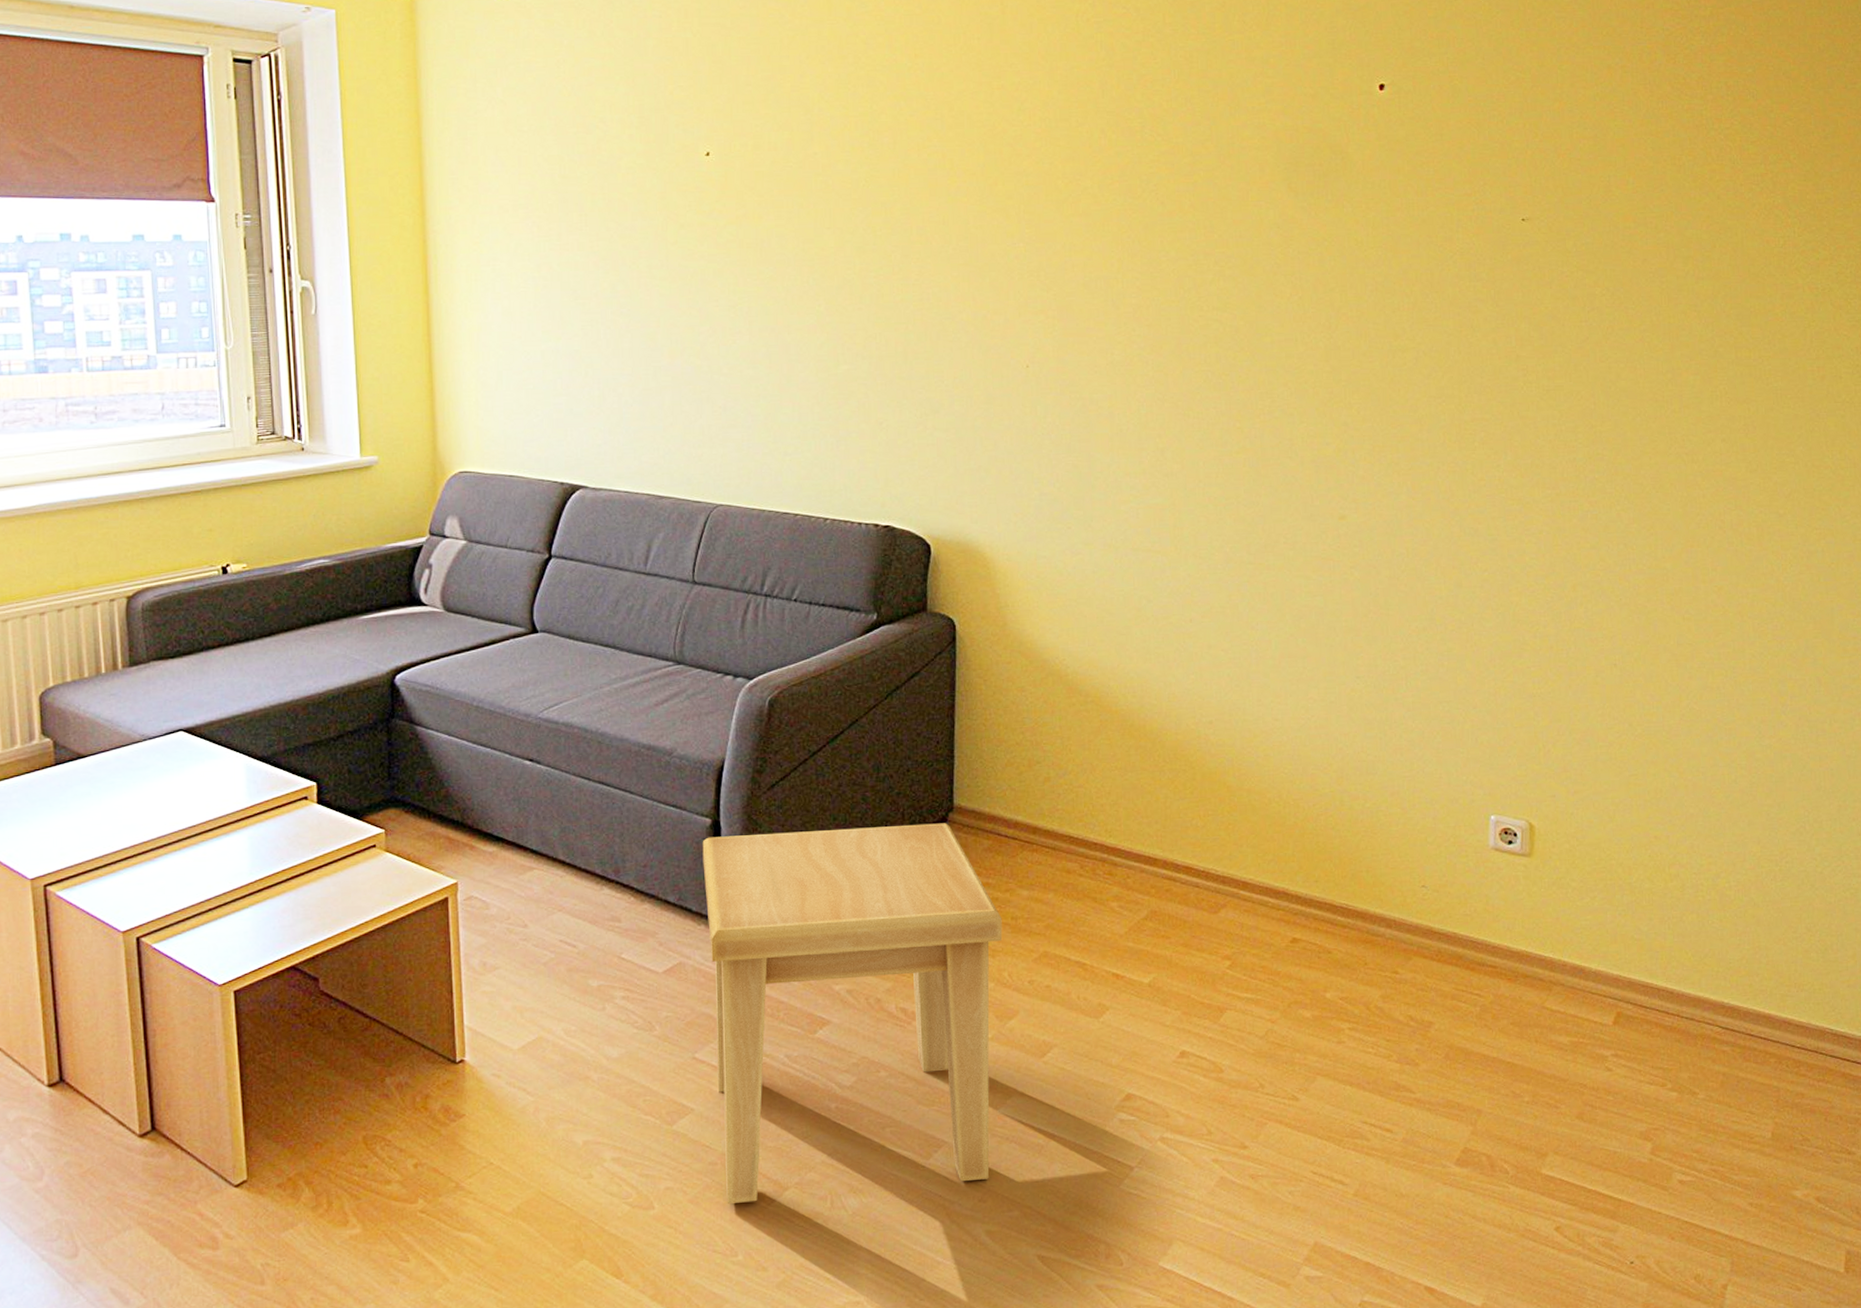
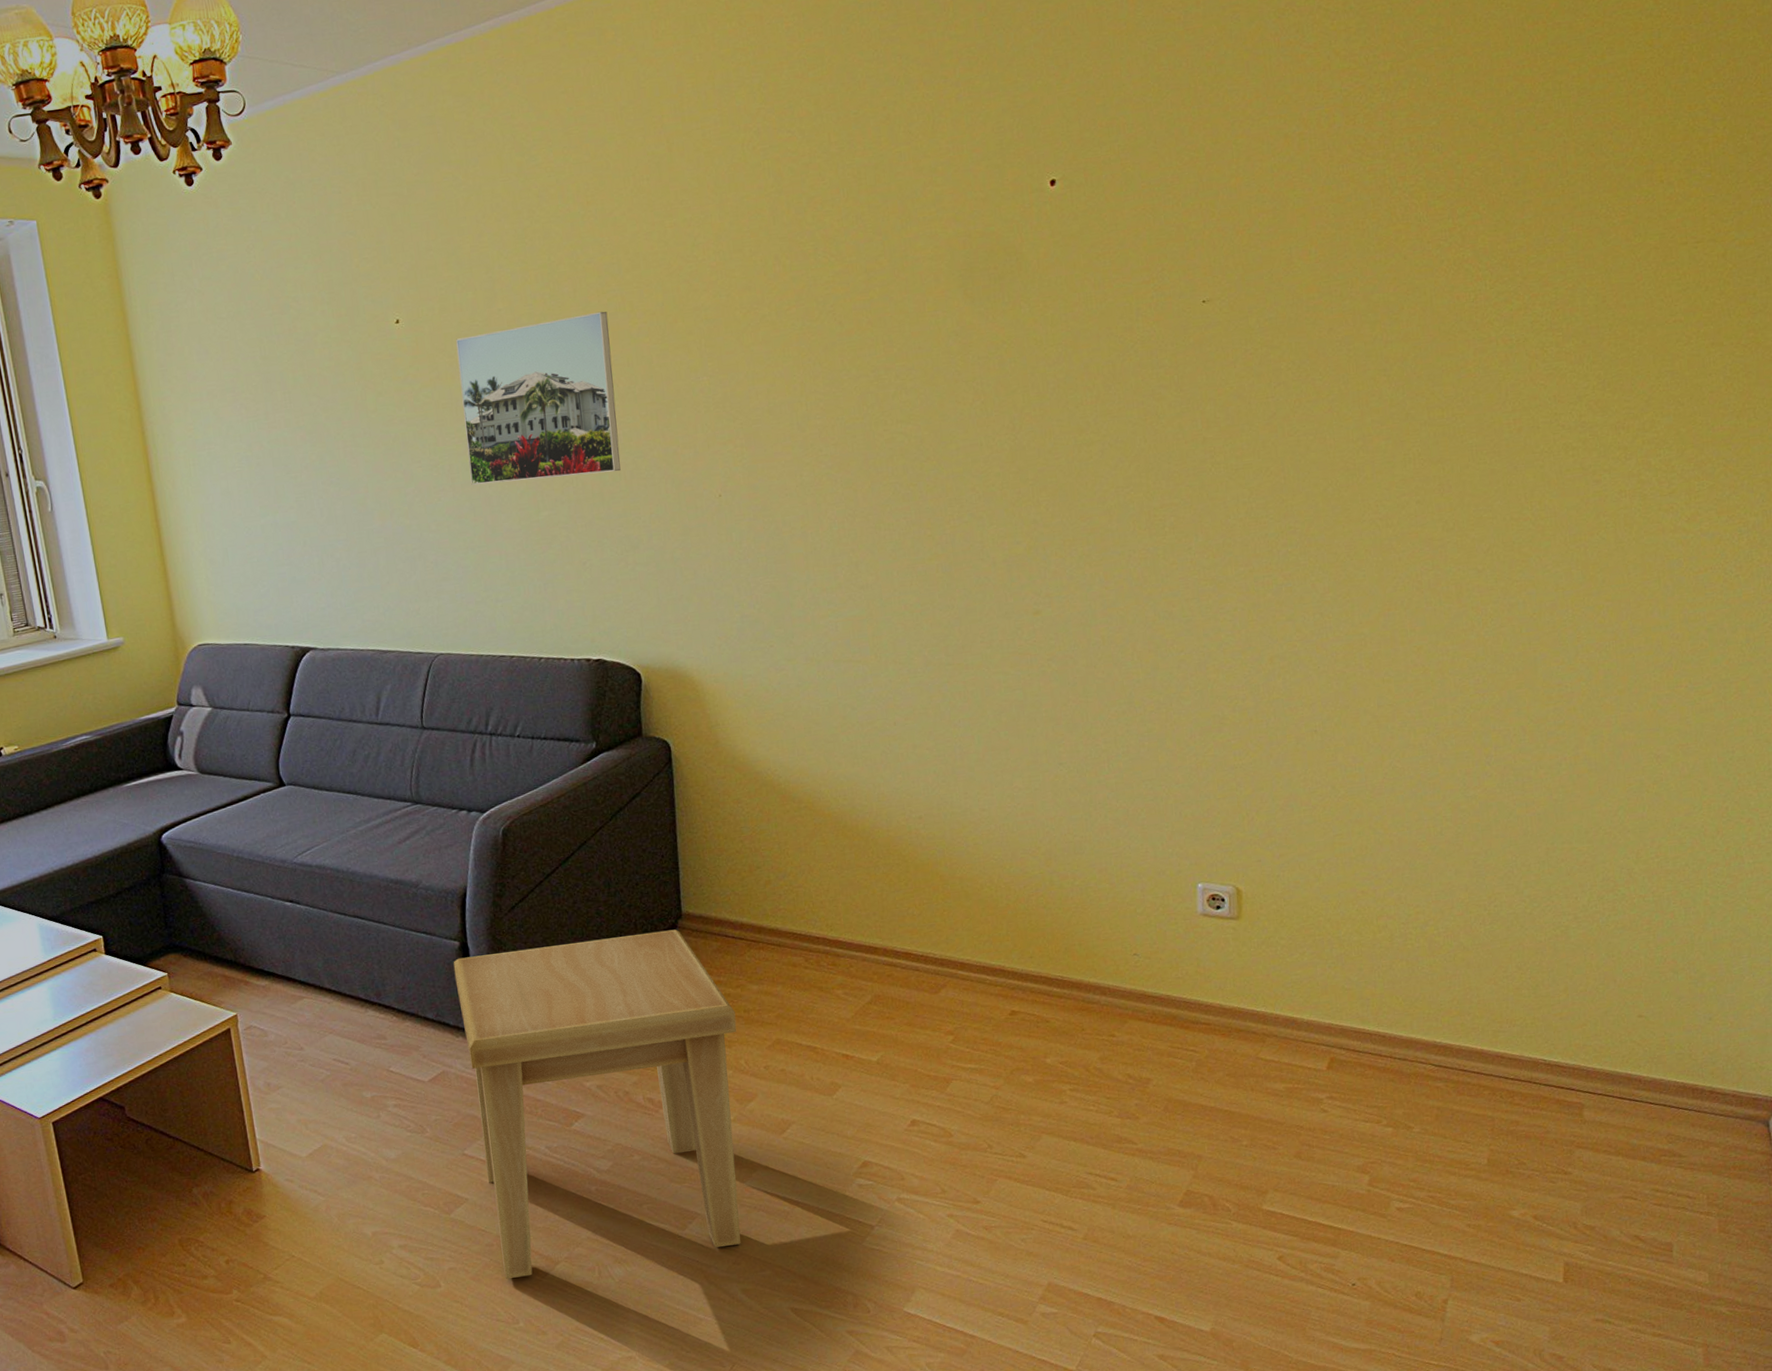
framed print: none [766,166,928,332] -> present [455,311,621,485]

